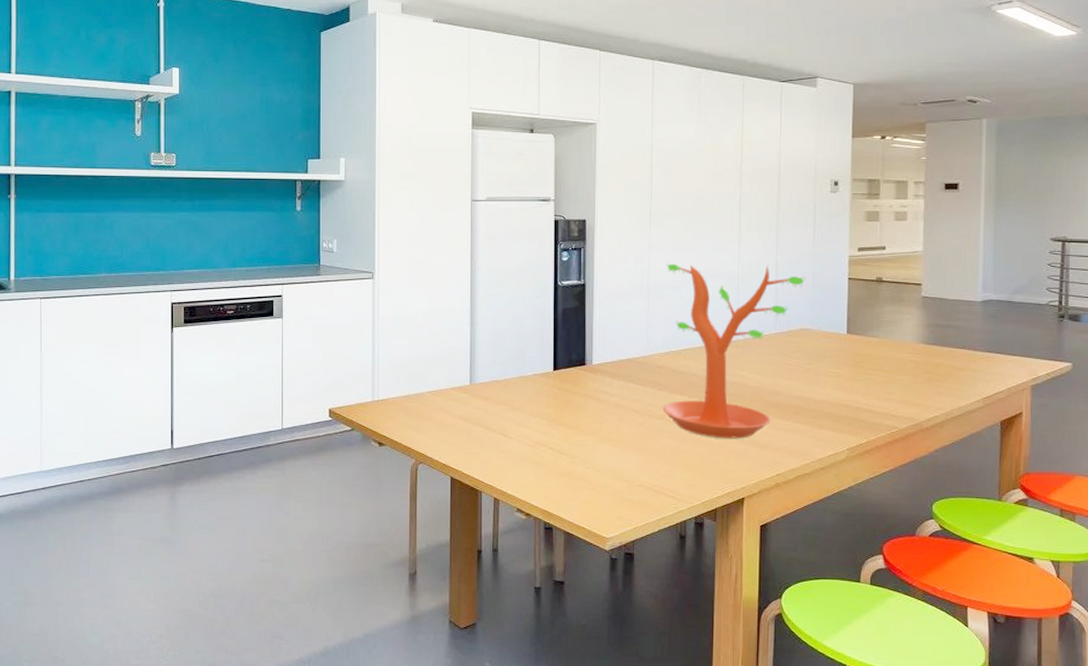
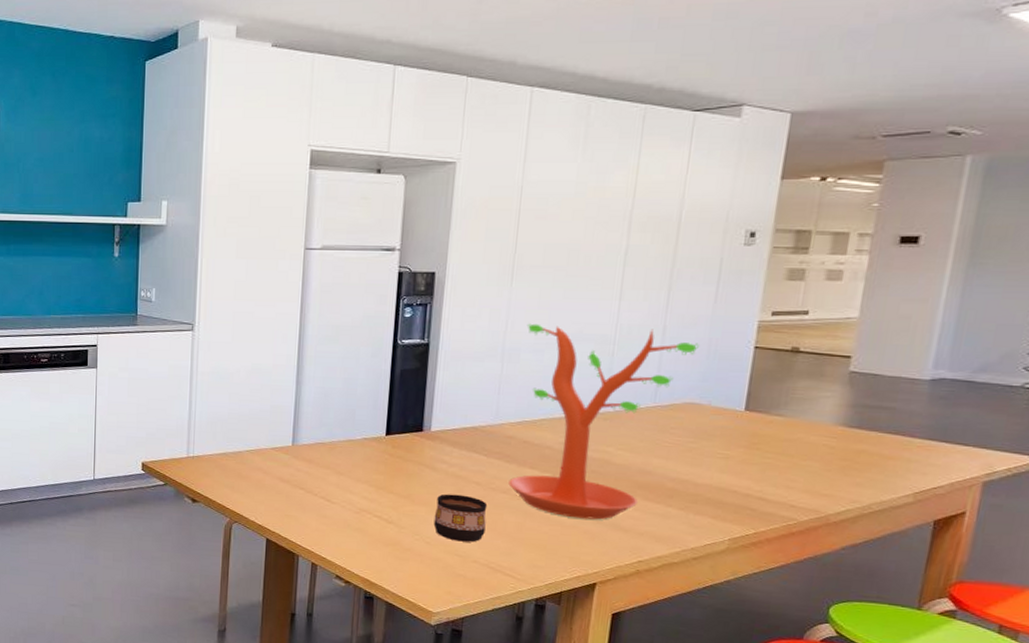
cup: none [601,423,646,467] -> present [433,494,488,543]

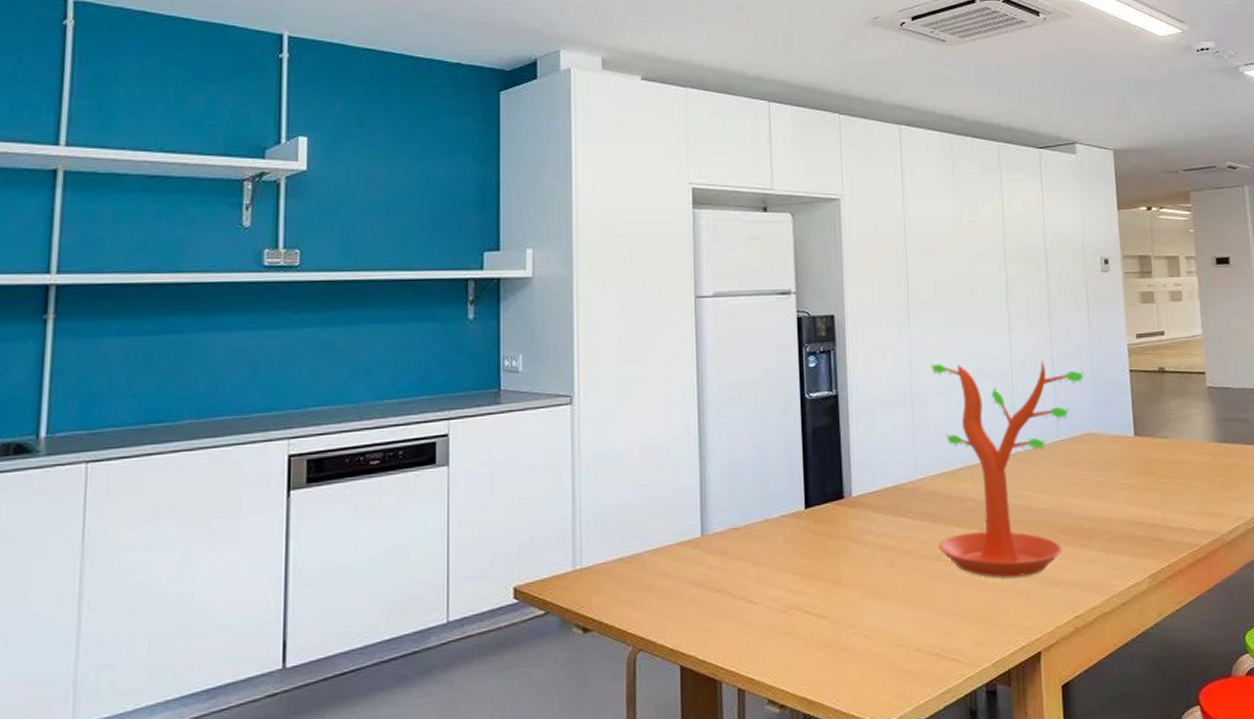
cup: present [433,494,488,543] -> none [868,569,923,628]

